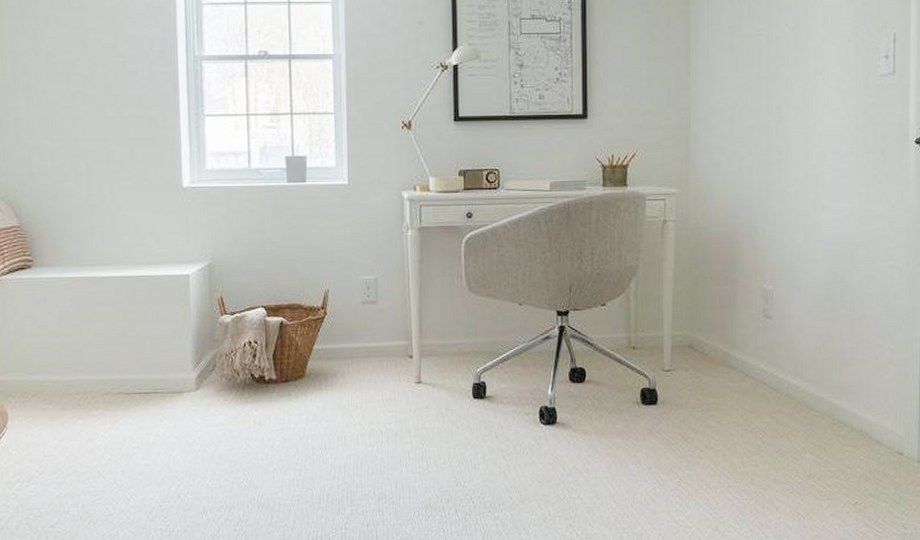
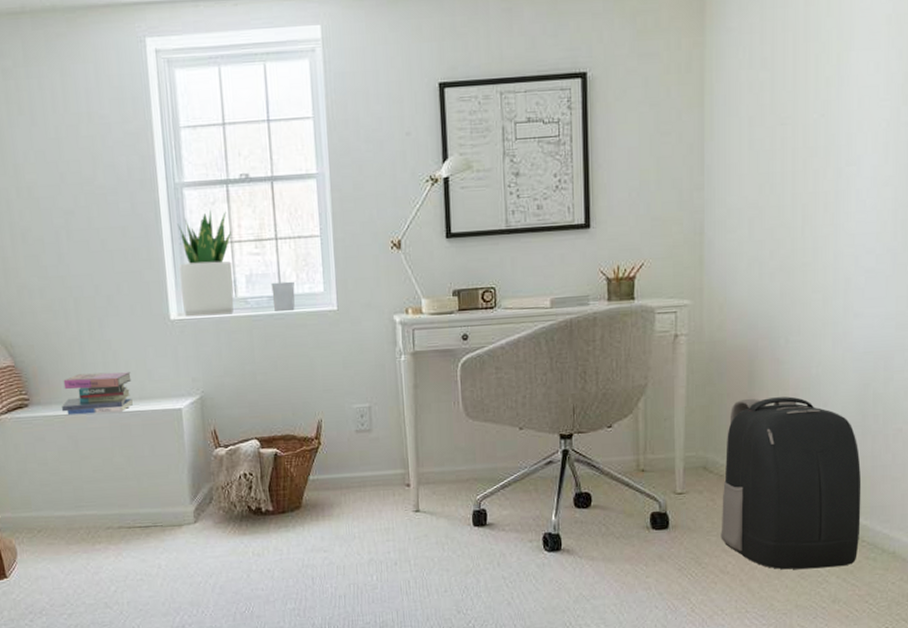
books: none [66,236,140,278] -> present [62,372,133,416]
planter: none [194,83,248,185] -> present [177,210,234,317]
backpack: none [705,281,832,446] -> present [721,396,862,570]

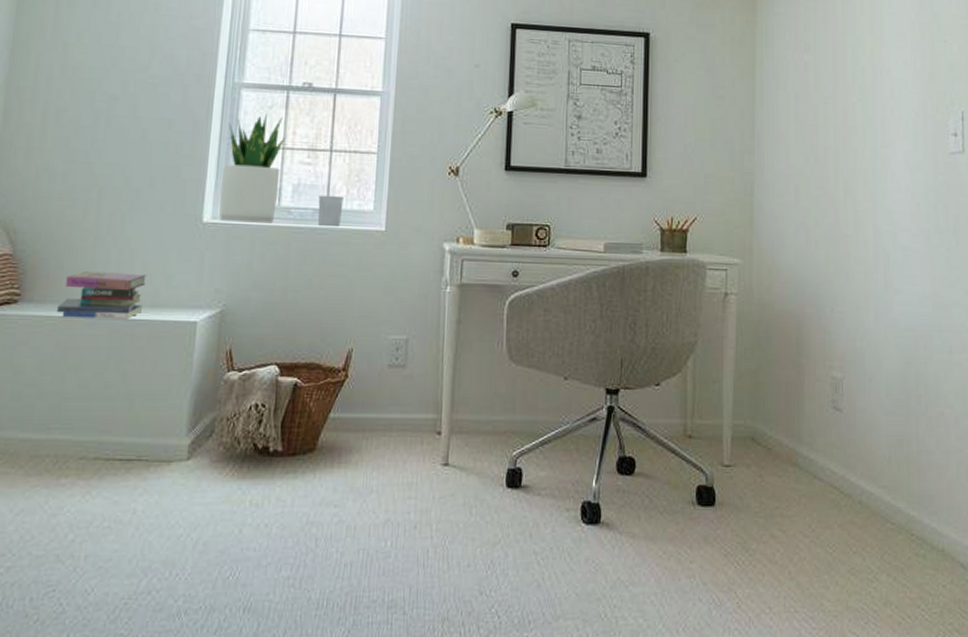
backpack: present [721,396,862,570] -> none [769,366,909,564]

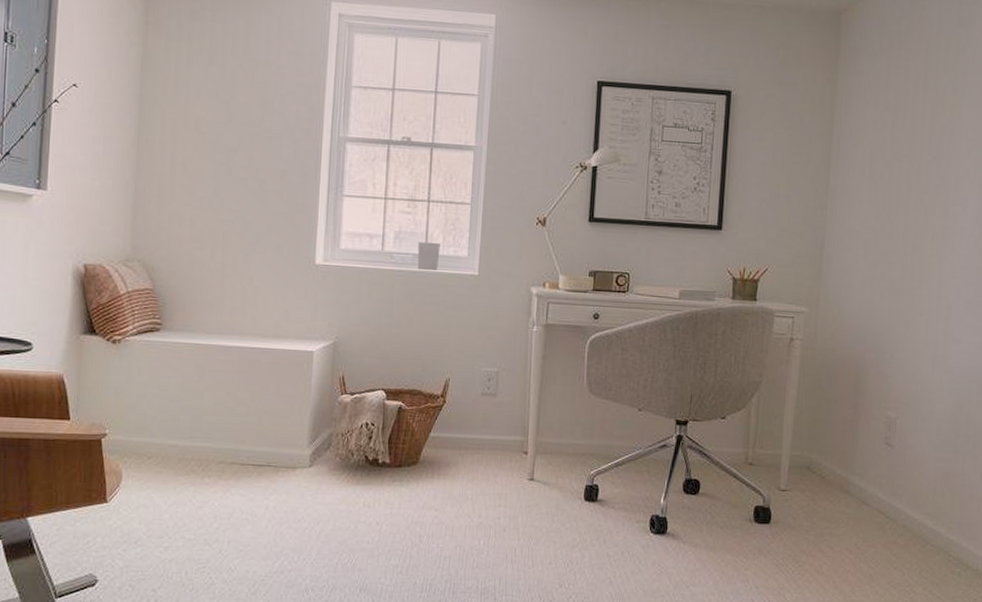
books: present [57,271,147,321] -> none [194,305,268,349]
planter: present [219,114,284,223] -> none [329,166,386,266]

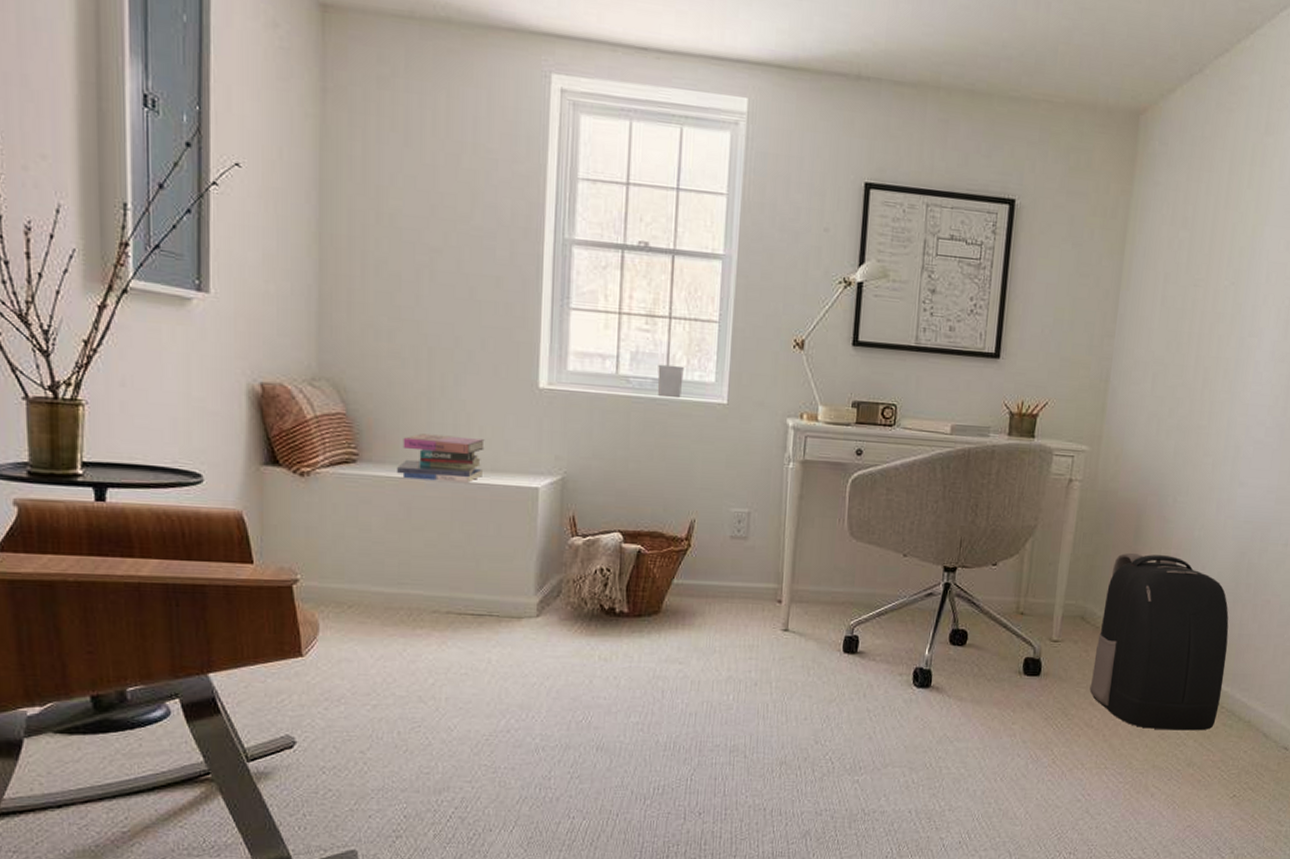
books: none [194,305,268,349] -> present [397,433,485,484]
backpack: none [818,406,951,579] -> present [1089,552,1229,731]

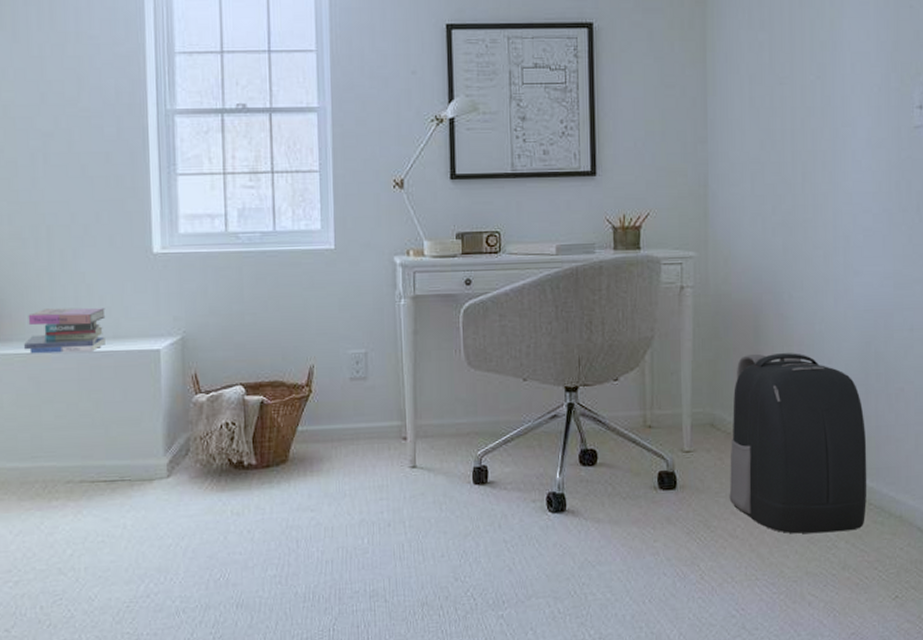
candle holder: present [657,364,684,399] -> none [265,217,290,249]

